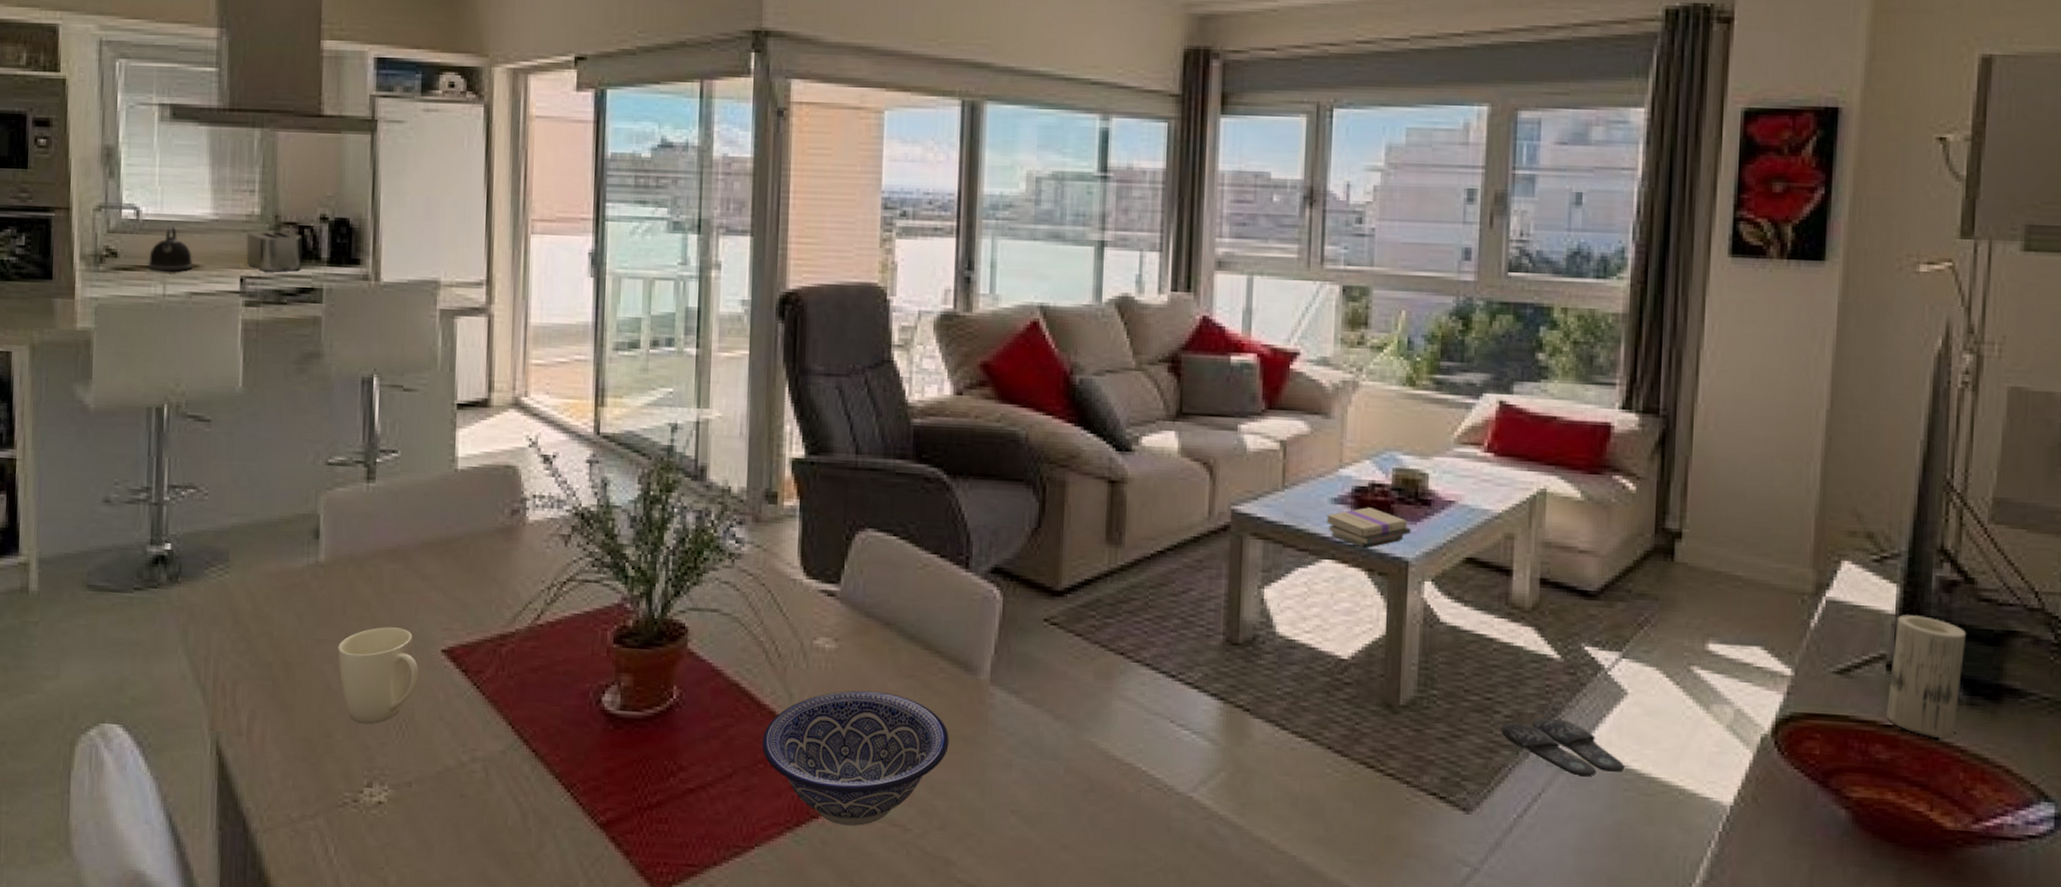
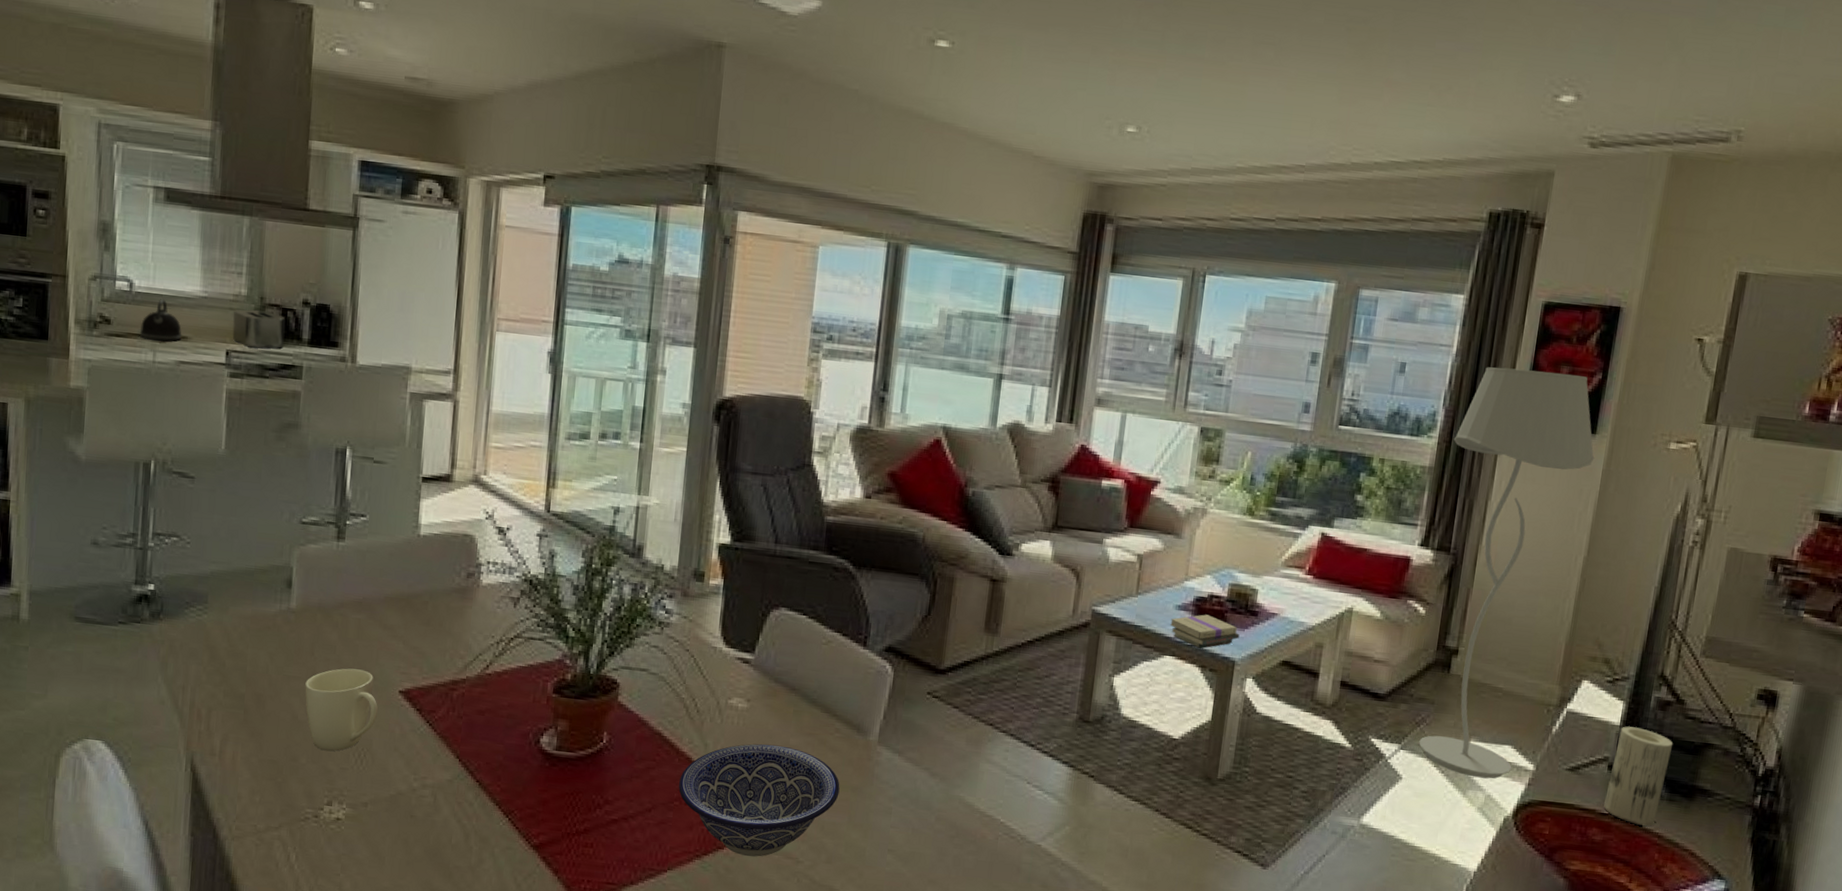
slippers: present [1501,717,1624,776] -> none [1298,794,1393,843]
floor lamp: none [1644,189,1827,689] -> present [1419,367,1595,779]

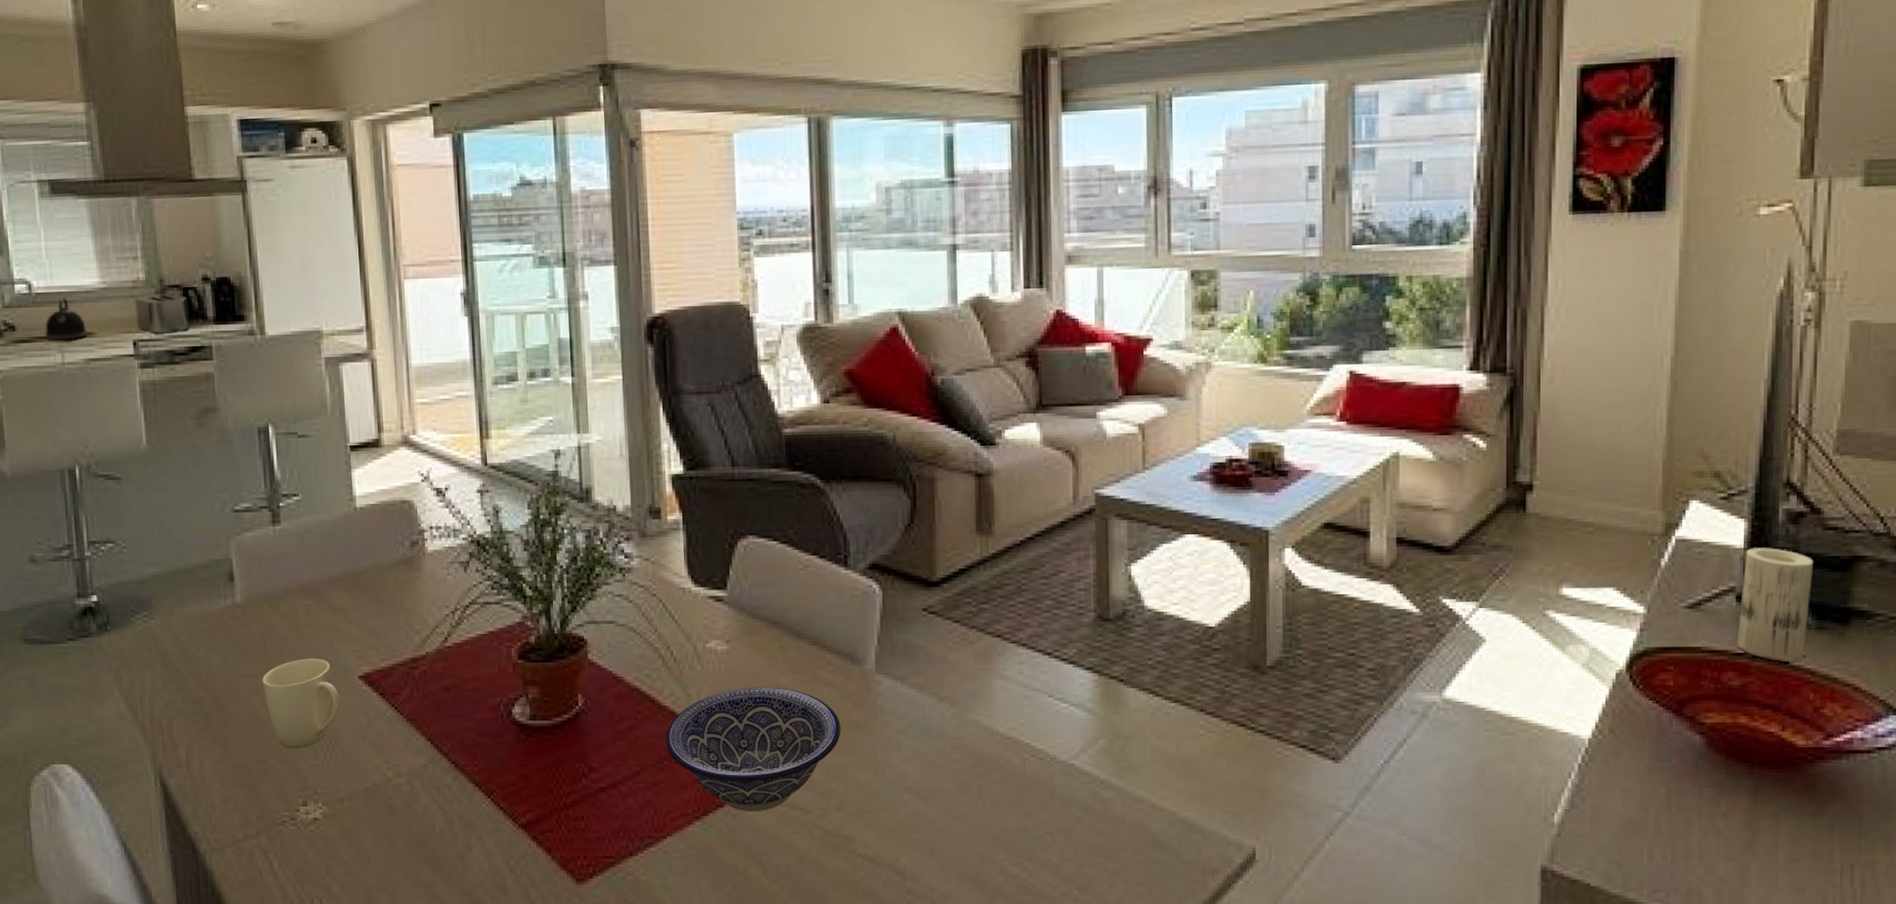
books: present [1170,614,1240,649] -> none [1187,482,1270,522]
floor lamp: present [1419,367,1595,779] -> none [1492,145,1668,629]

